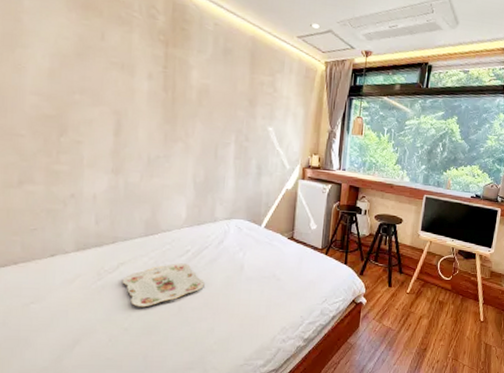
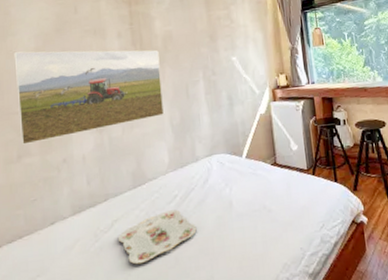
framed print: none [22,68,192,172] -> present [14,50,165,145]

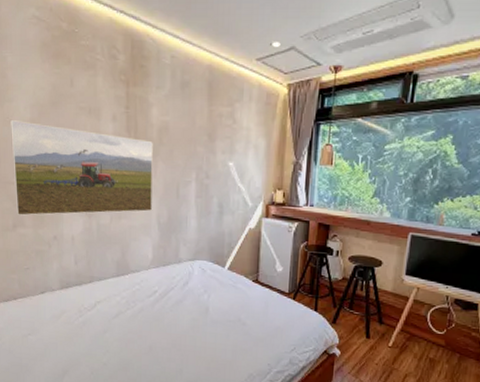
serving tray: present [117,209,197,265] -> none [99,303,172,345]

